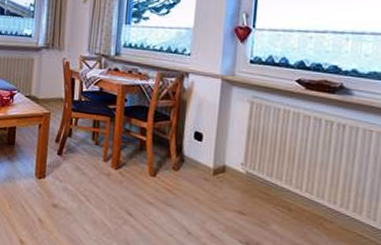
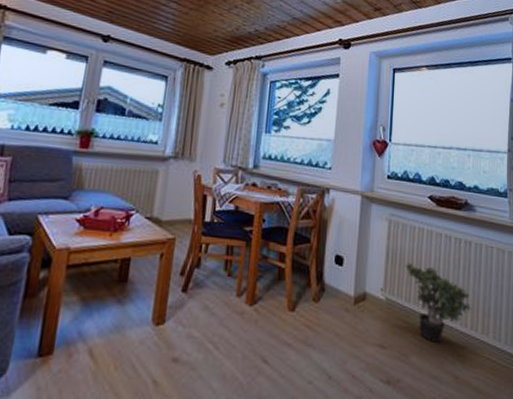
potted plant: none [267,141,343,216] -> present [405,262,472,343]

